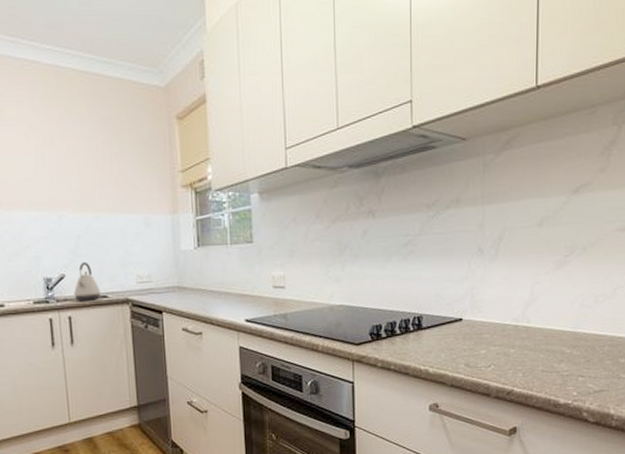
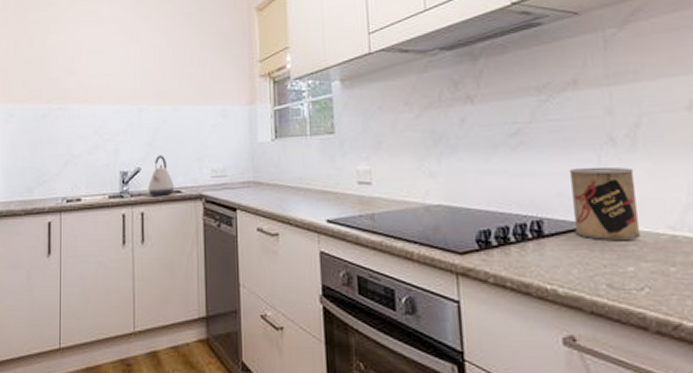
tin can: none [445,272,494,331] -> present [568,167,641,241]

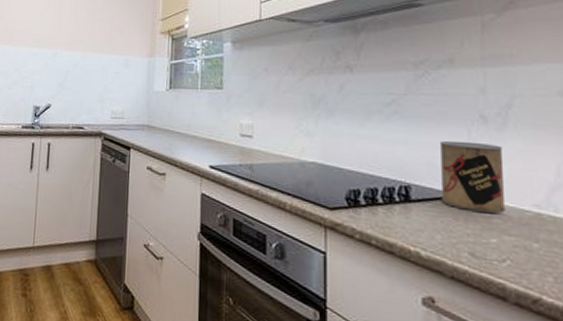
kettle: present [147,154,175,197] -> none [55,94,79,131]

